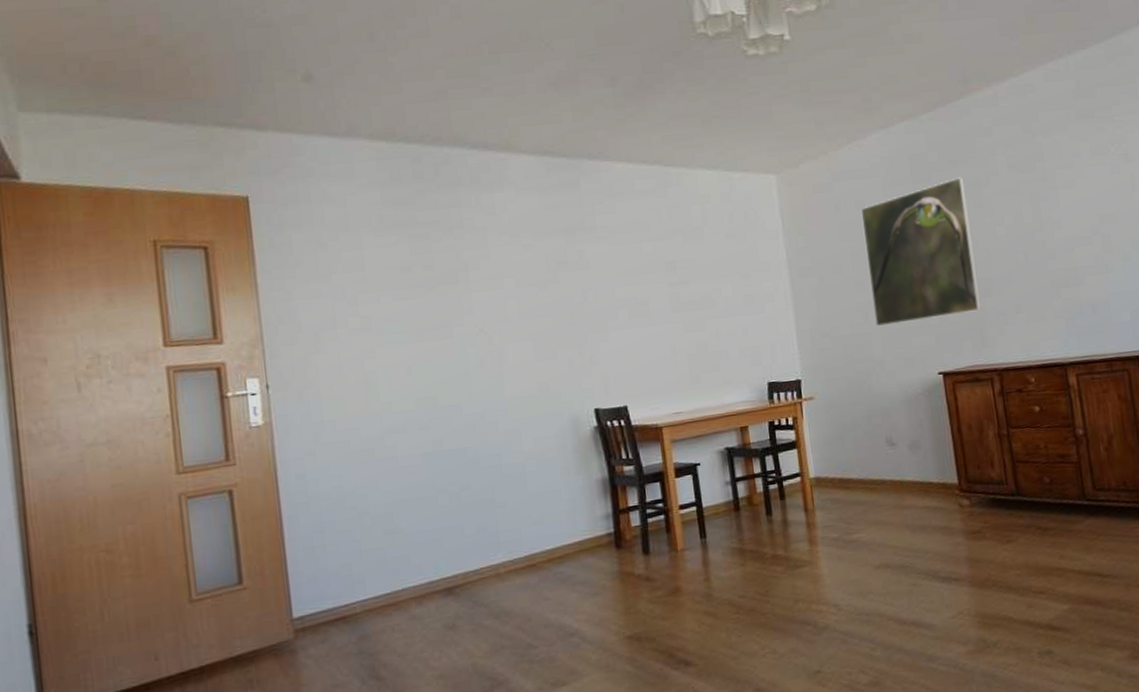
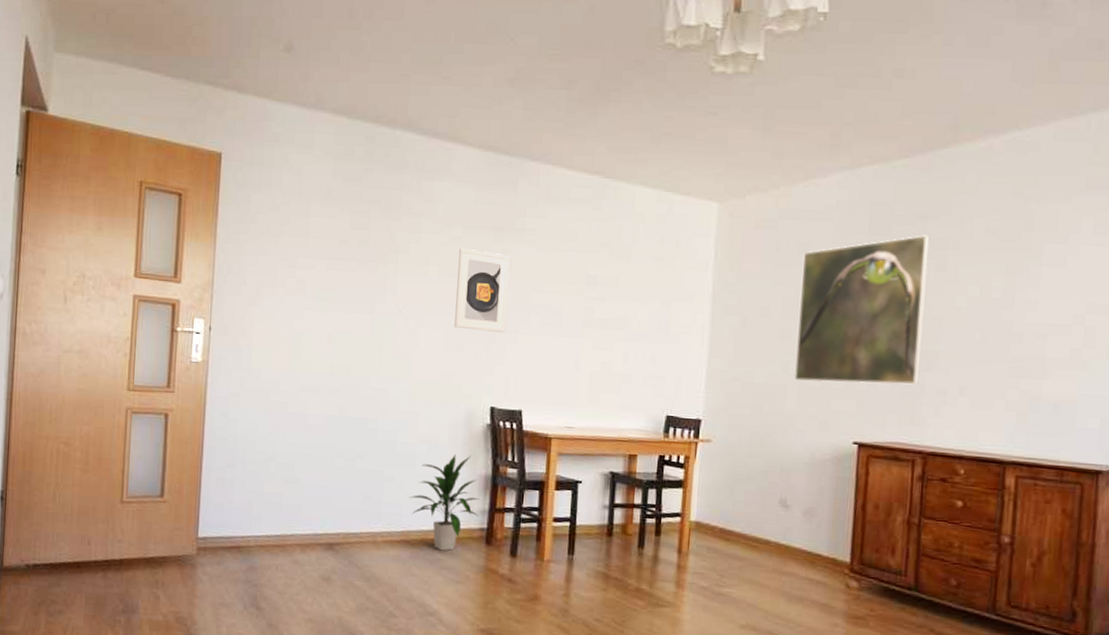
indoor plant: none [527,461,604,567] -> present [410,455,480,551]
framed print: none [533,255,595,337] -> present [454,247,510,332]

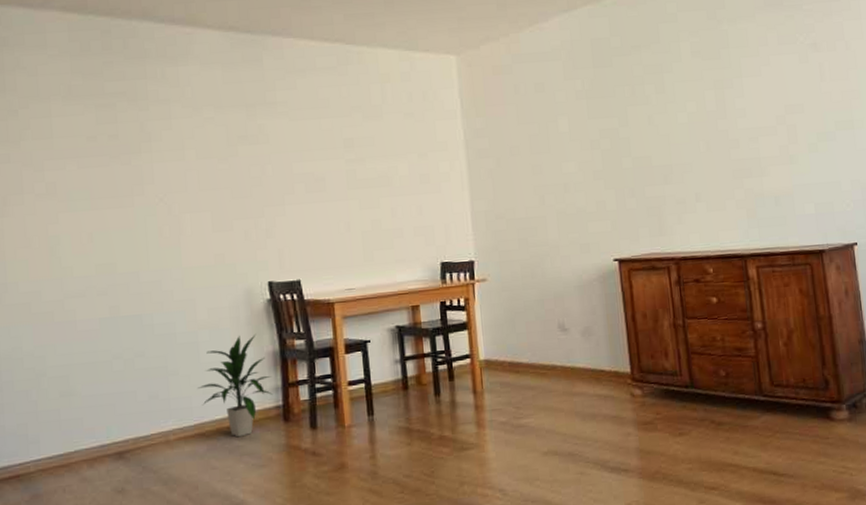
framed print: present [454,247,510,332] -> none [214,128,272,208]
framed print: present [793,235,930,385] -> none [540,62,660,211]

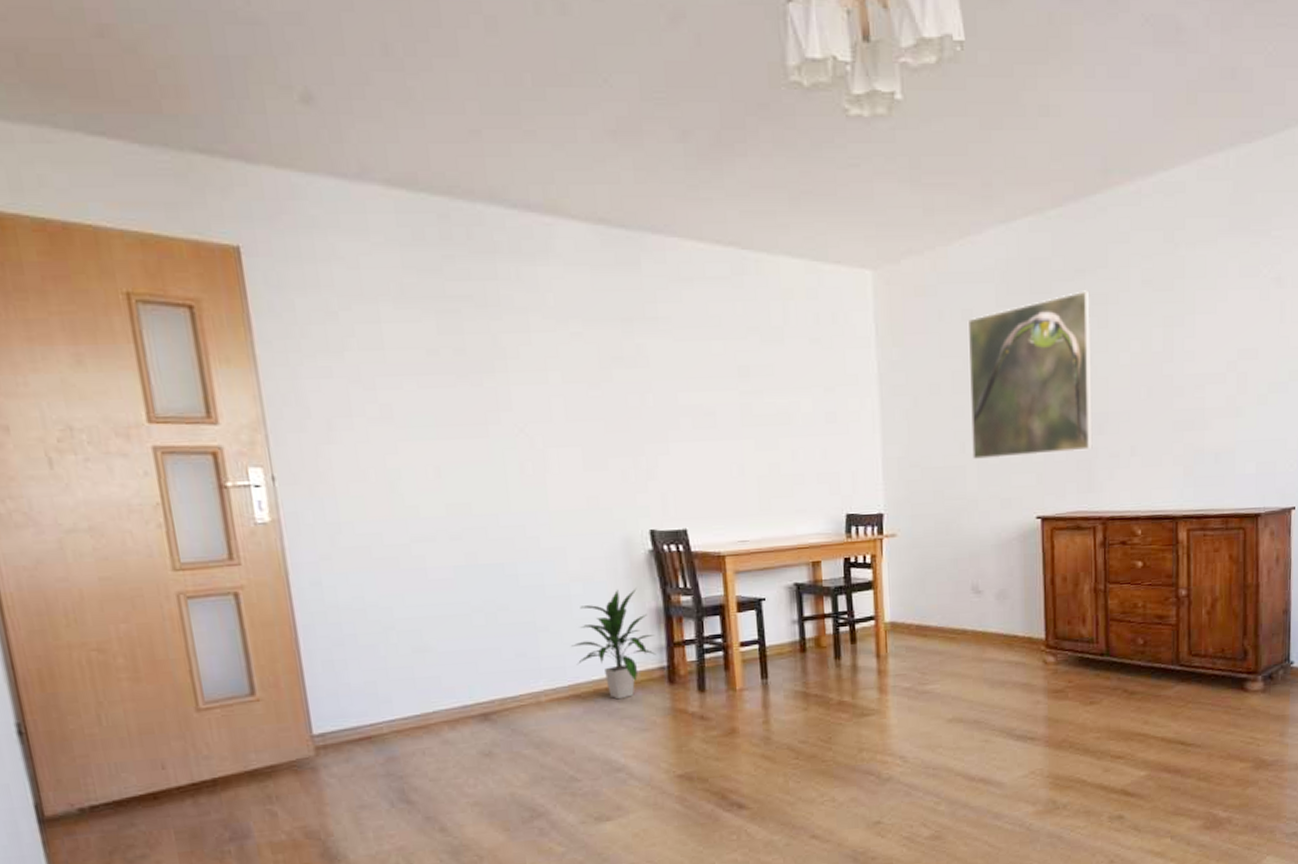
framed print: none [540,62,660,211] -> present [967,290,1093,460]

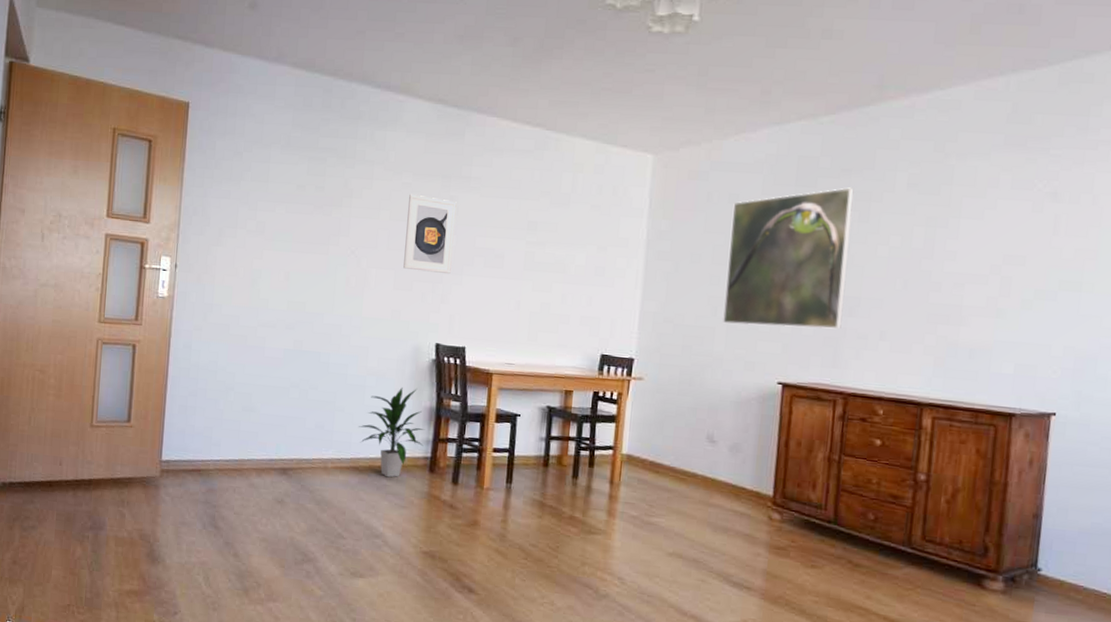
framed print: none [582,346,653,444] -> present [403,194,457,274]

